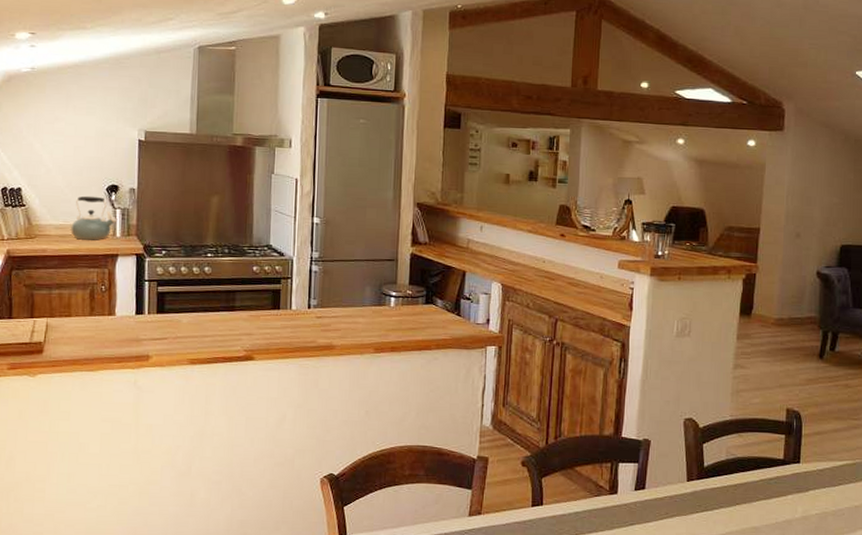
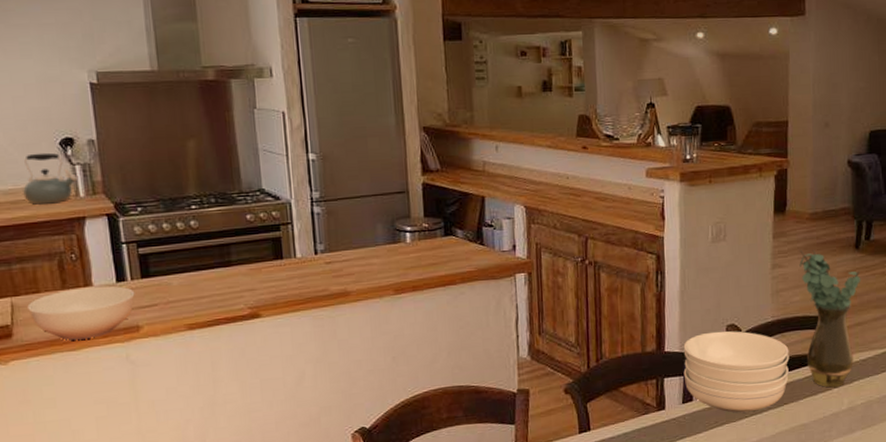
bowl: none [59,316,150,362] -> present [27,285,135,341]
bowl: none [638,423,745,508] -> present [683,331,789,413]
vase: none [761,352,823,494] -> present [799,249,861,388]

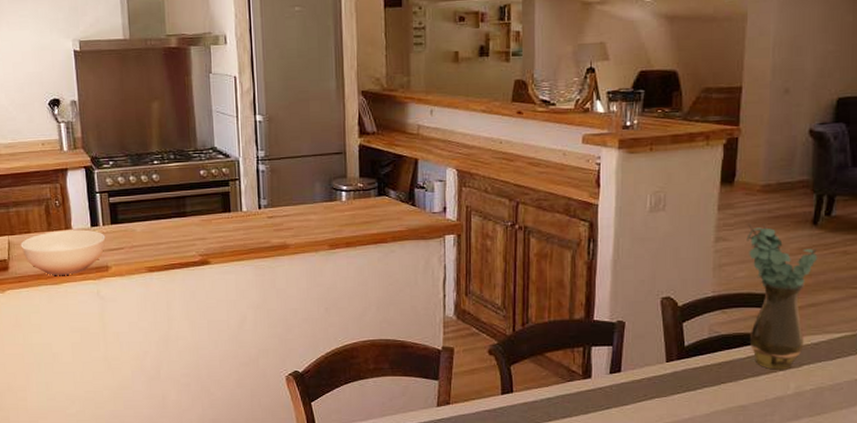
kettle: present [23,152,79,205] -> none [19,111,63,157]
bowl: present [683,331,789,413] -> none [612,303,730,388]

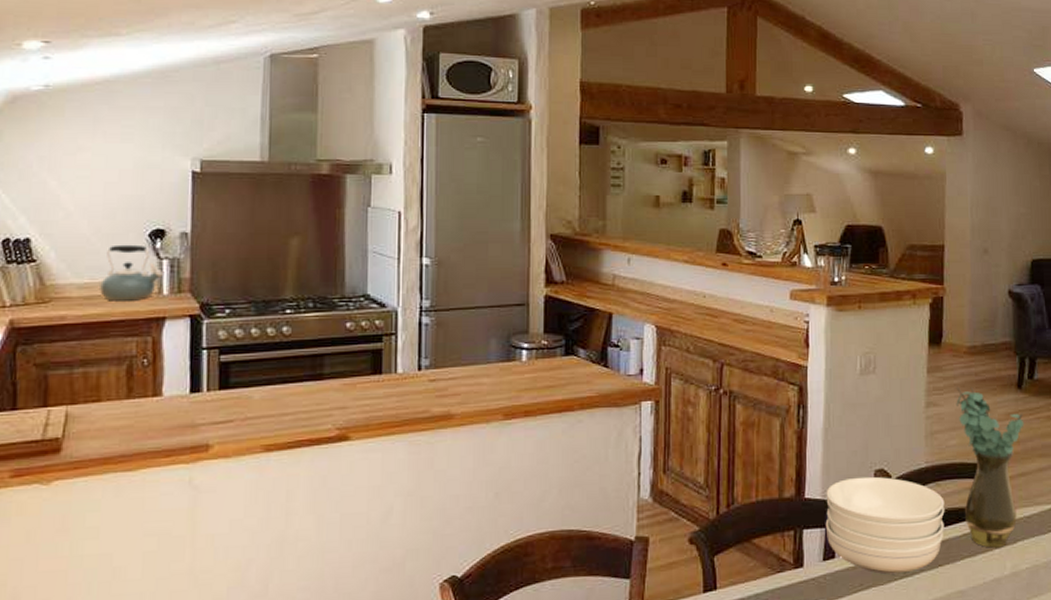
kettle: none [19,111,63,157] -> present [100,244,165,301]
bowl: present [20,229,106,275] -> none [84,396,209,459]
bowl: none [612,303,730,388] -> present [825,476,945,575]

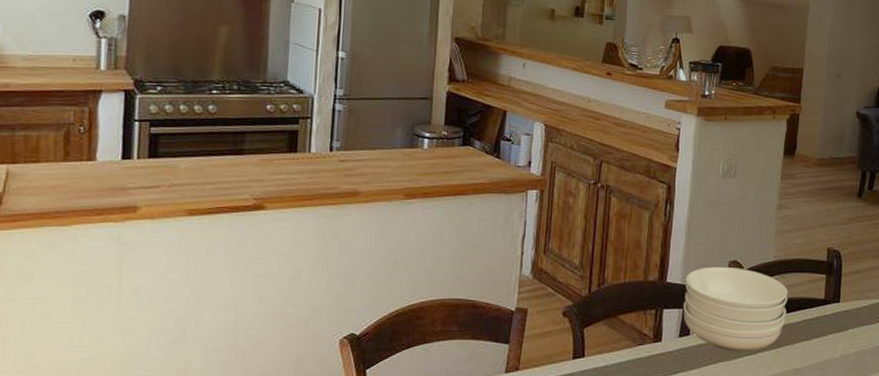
kettle: present [100,244,165,301] -> none [42,22,103,74]
vase: present [956,386,1025,548] -> none [804,192,862,334]

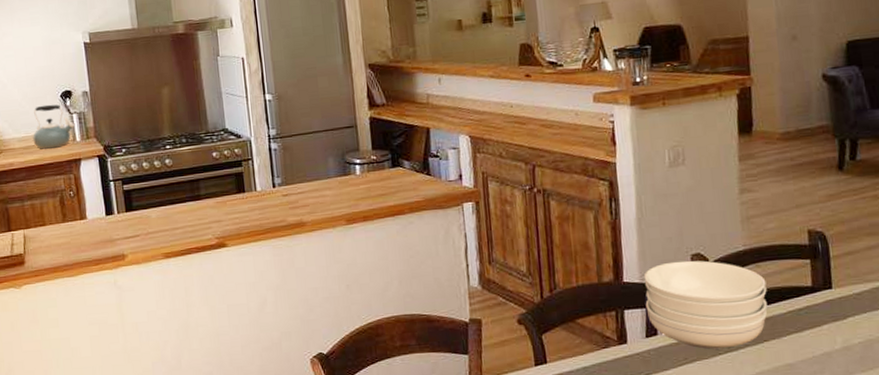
kettle: none [42,22,103,74] -> present [33,104,76,149]

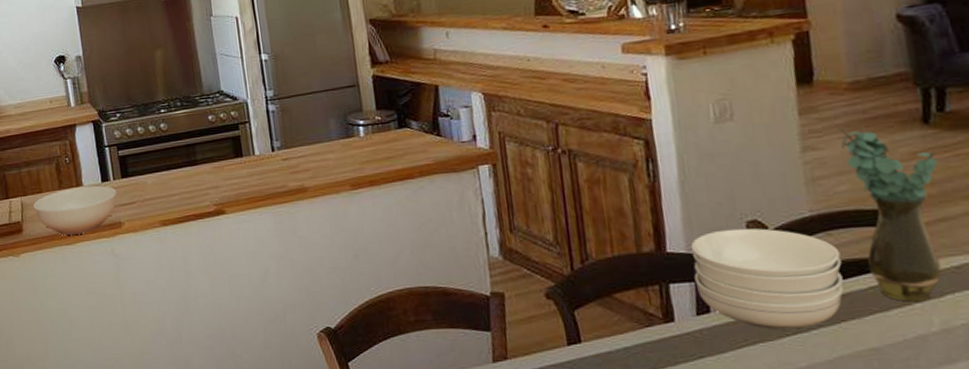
kettle: present [33,104,76,149] -> none [28,69,70,116]
bowl: none [36,219,121,268] -> present [33,185,117,235]
vase: none [771,172,849,324] -> present [839,126,942,302]

